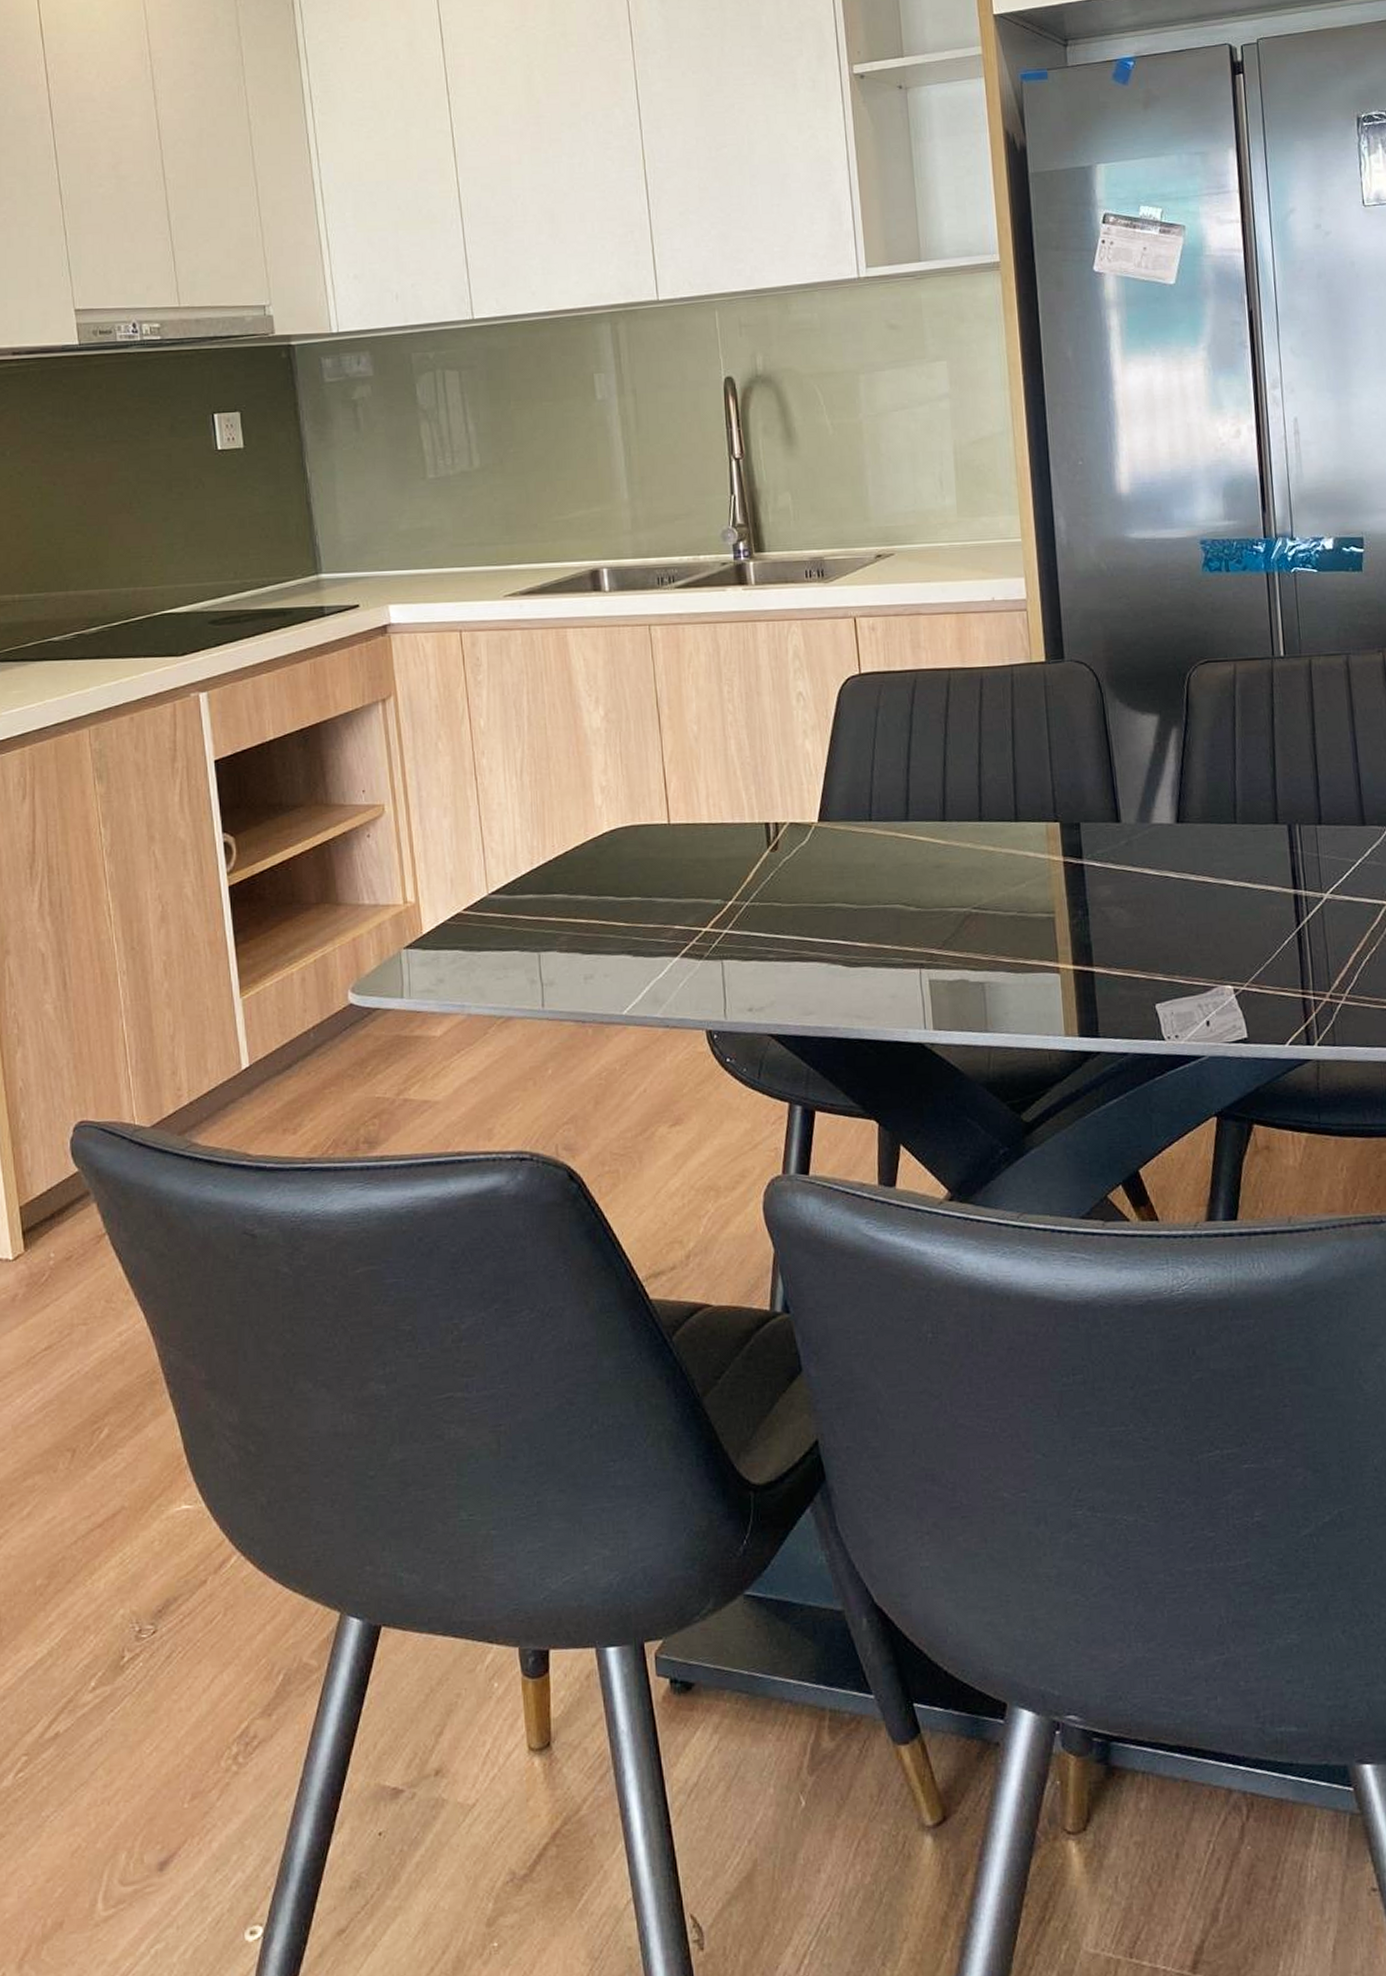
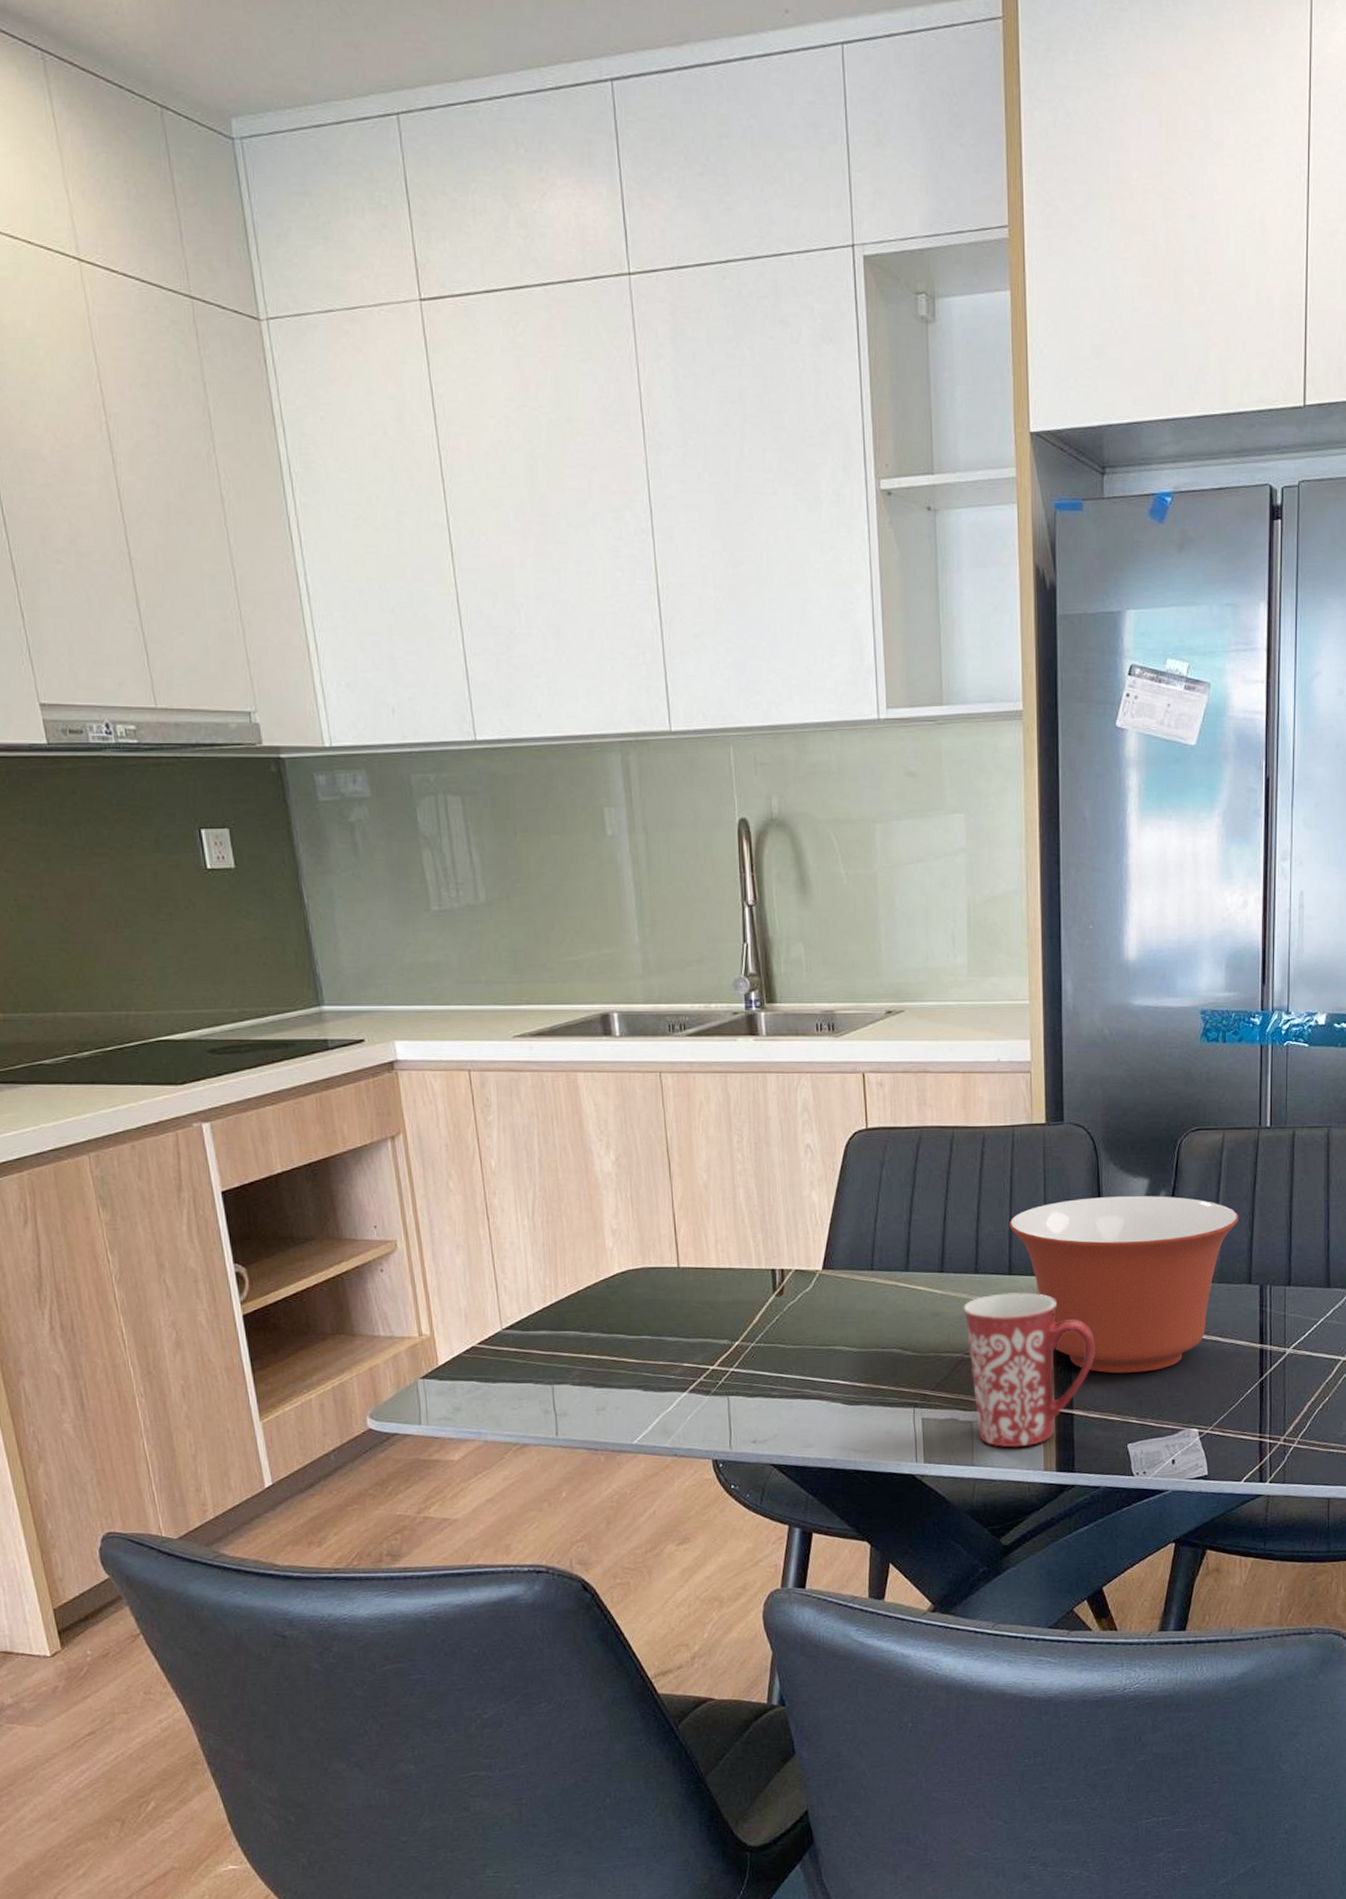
mug: none [968,840,1113,1011] -> present [963,1292,1095,1448]
mixing bowl: none [1013,732,1258,926] -> present [1009,1195,1238,1374]

